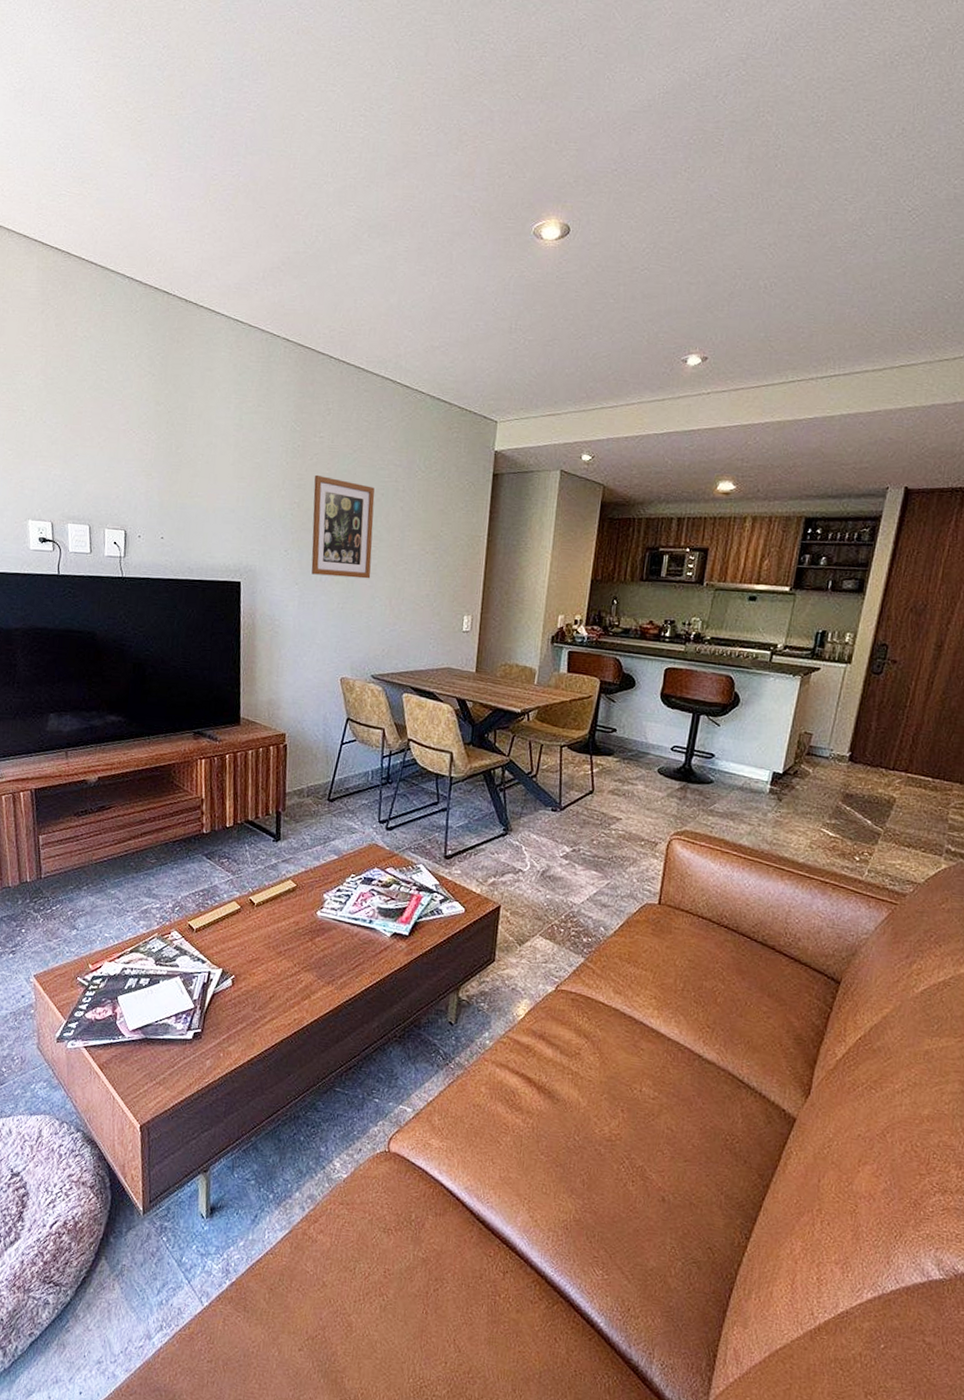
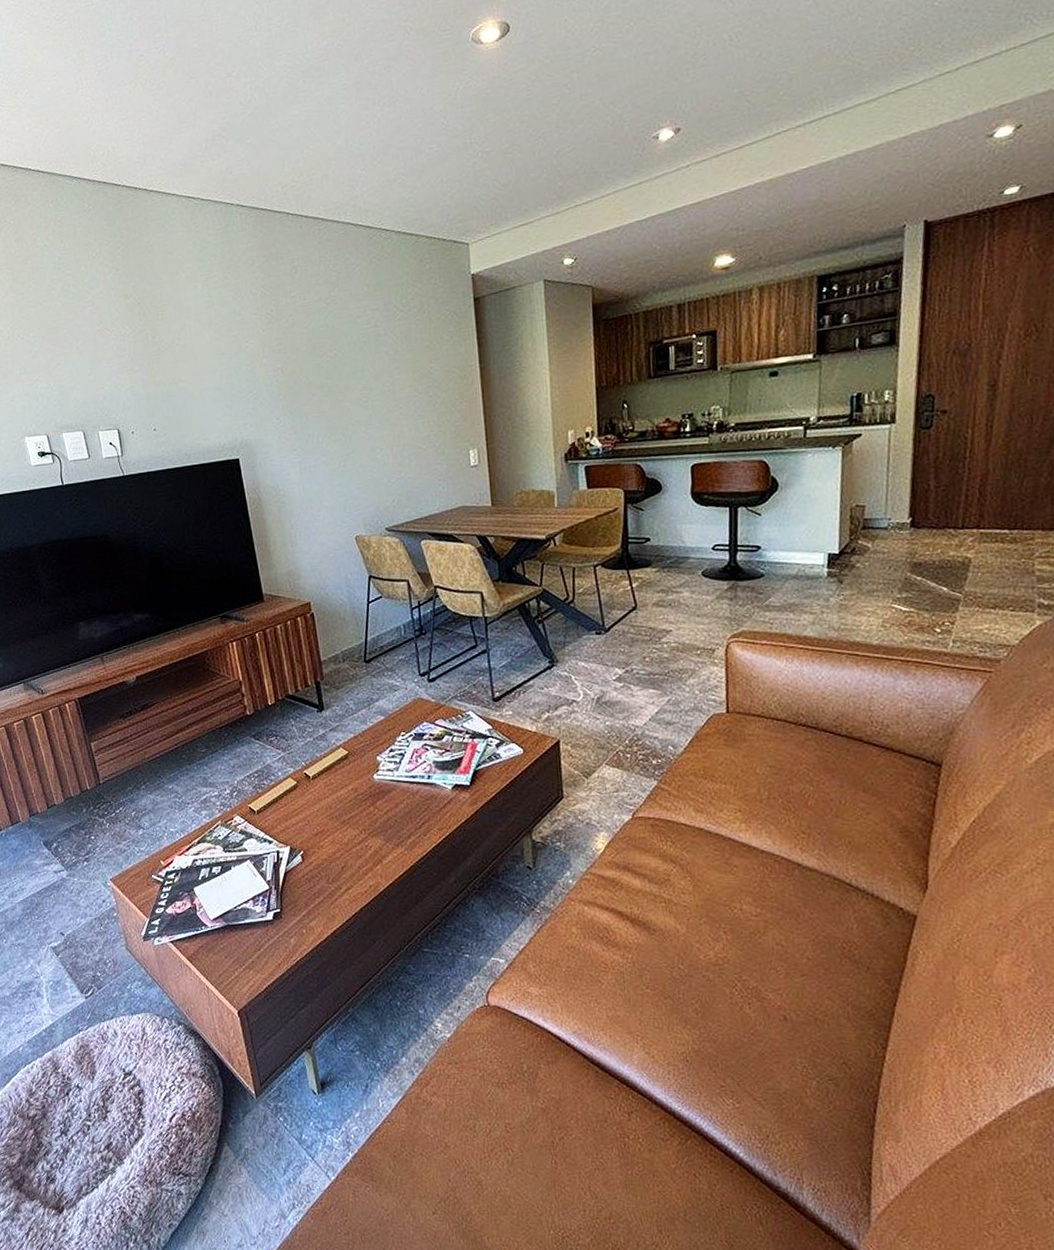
wall art: present [311,474,375,579] -> none [292,335,368,438]

